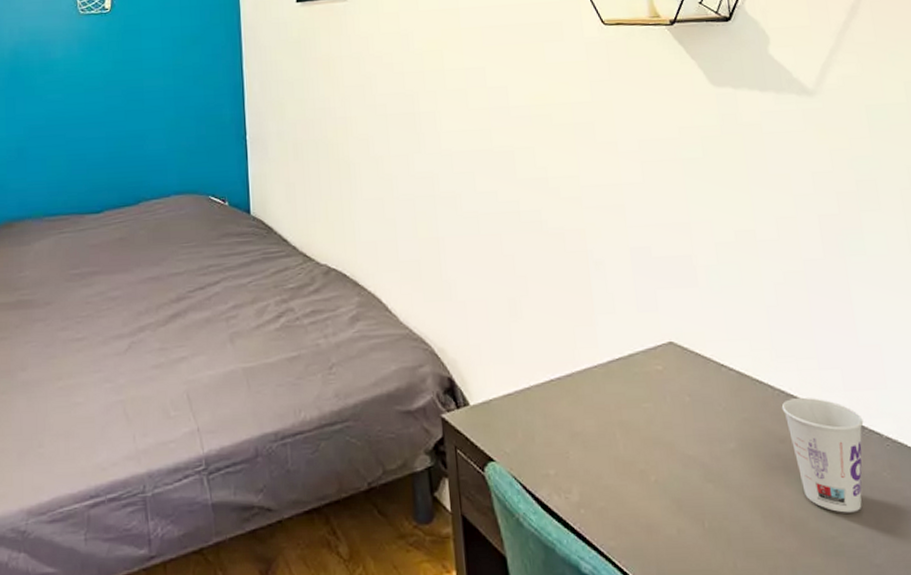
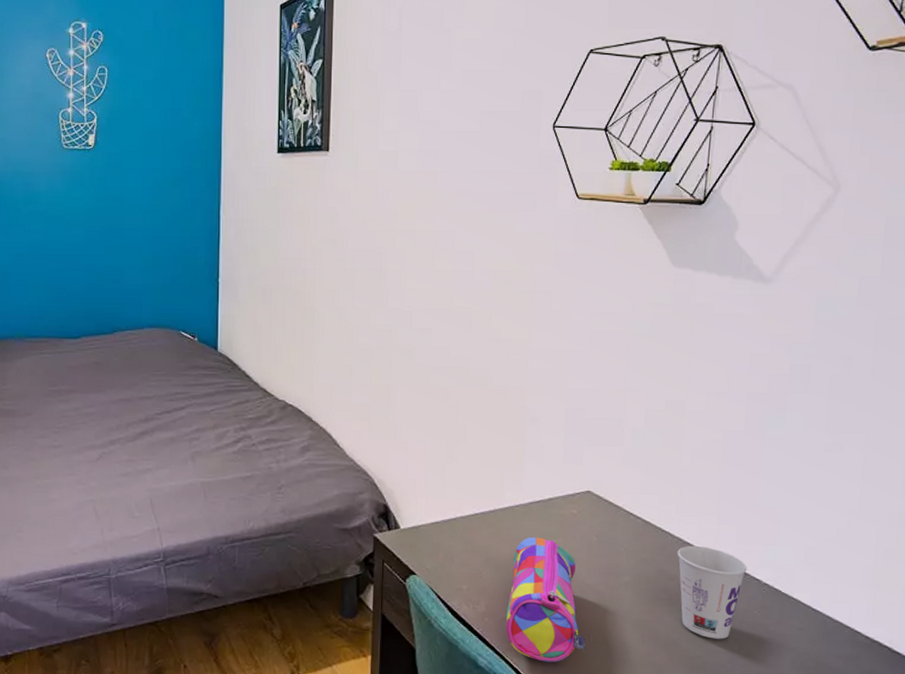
pencil case: none [600,402,702,561] -> present [505,537,586,662]

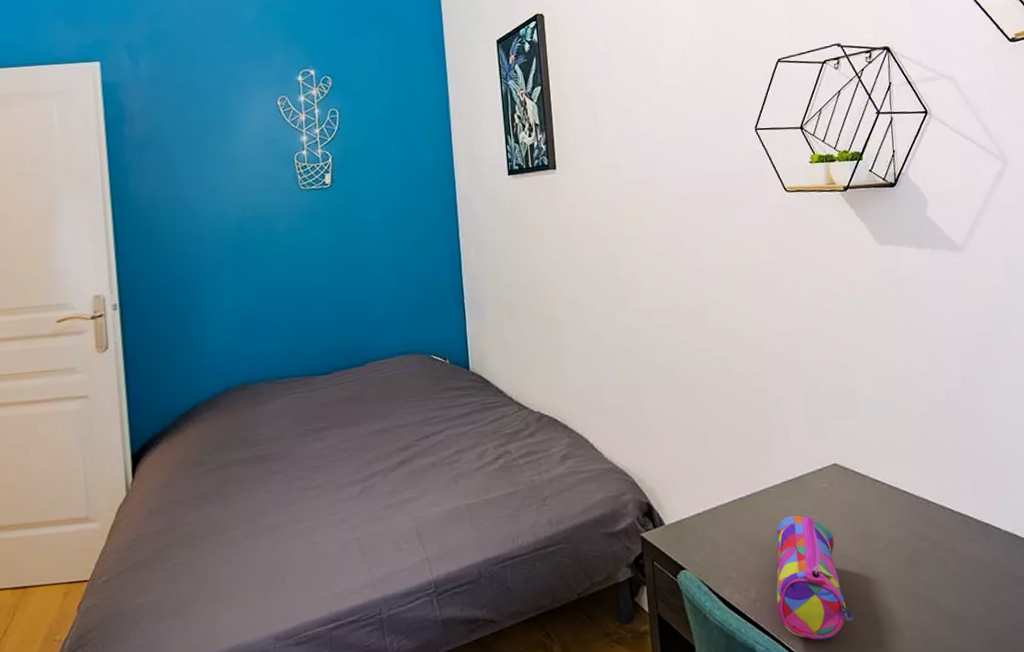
cup: present [677,545,747,639] -> none [923,503,988,593]

